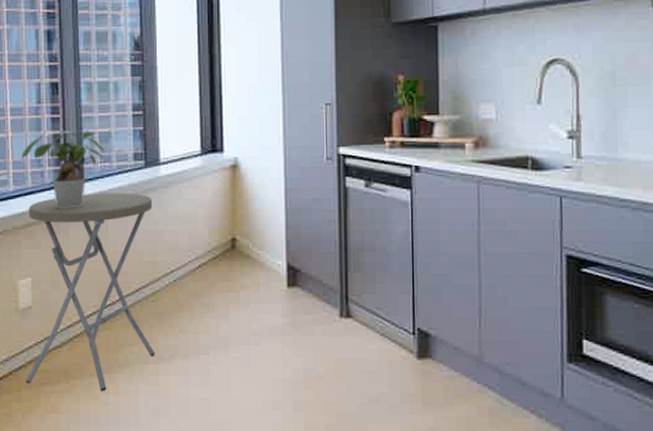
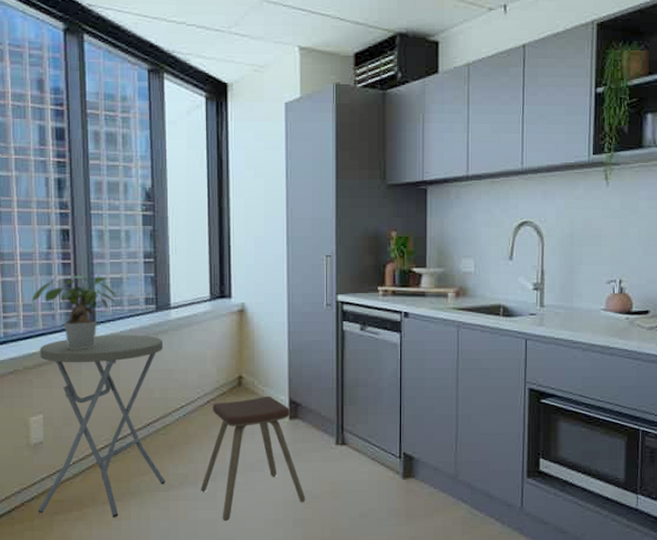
music stool: none [192,260,307,401] -> present [200,396,306,522]

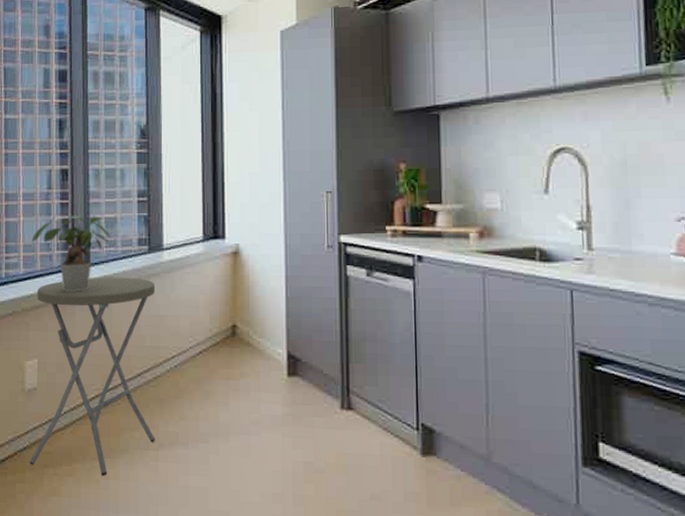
music stool: present [200,396,306,522] -> none [191,348,307,491]

